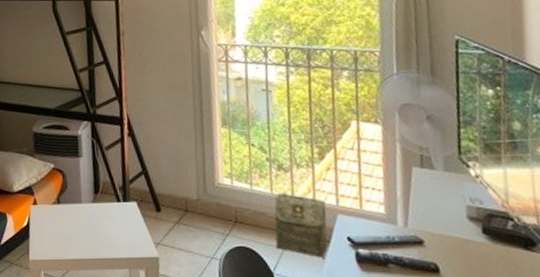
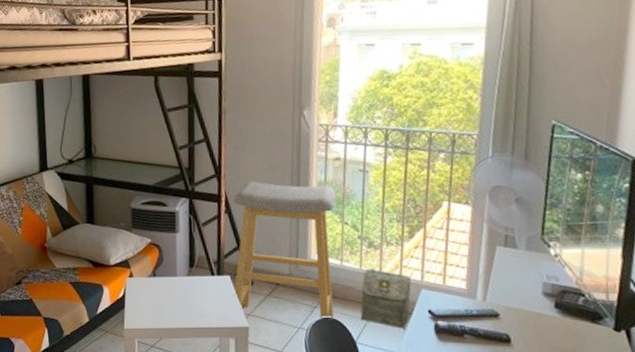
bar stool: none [136,103,248,249] -> present [233,181,337,320]

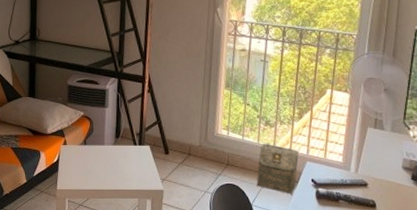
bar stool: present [233,181,337,320] -> none [152,66,241,186]

